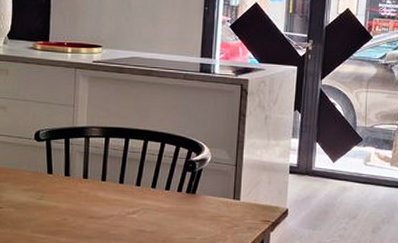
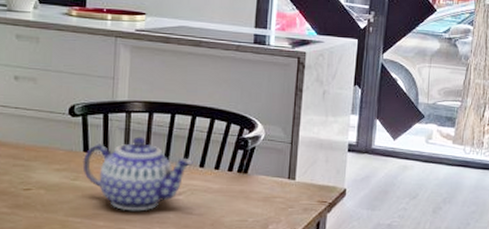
teapot: none [47,159,146,229] -> present [82,136,193,211]

